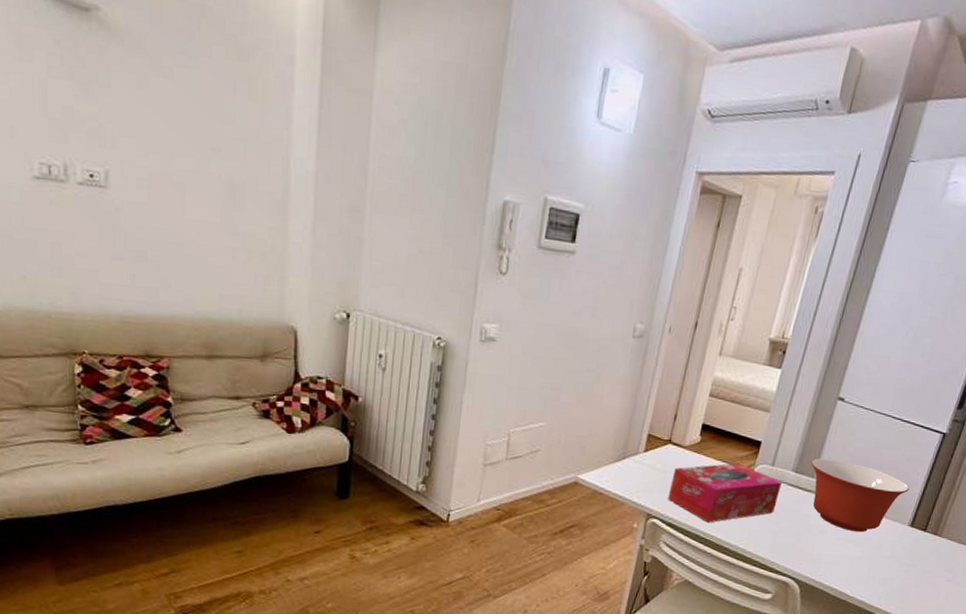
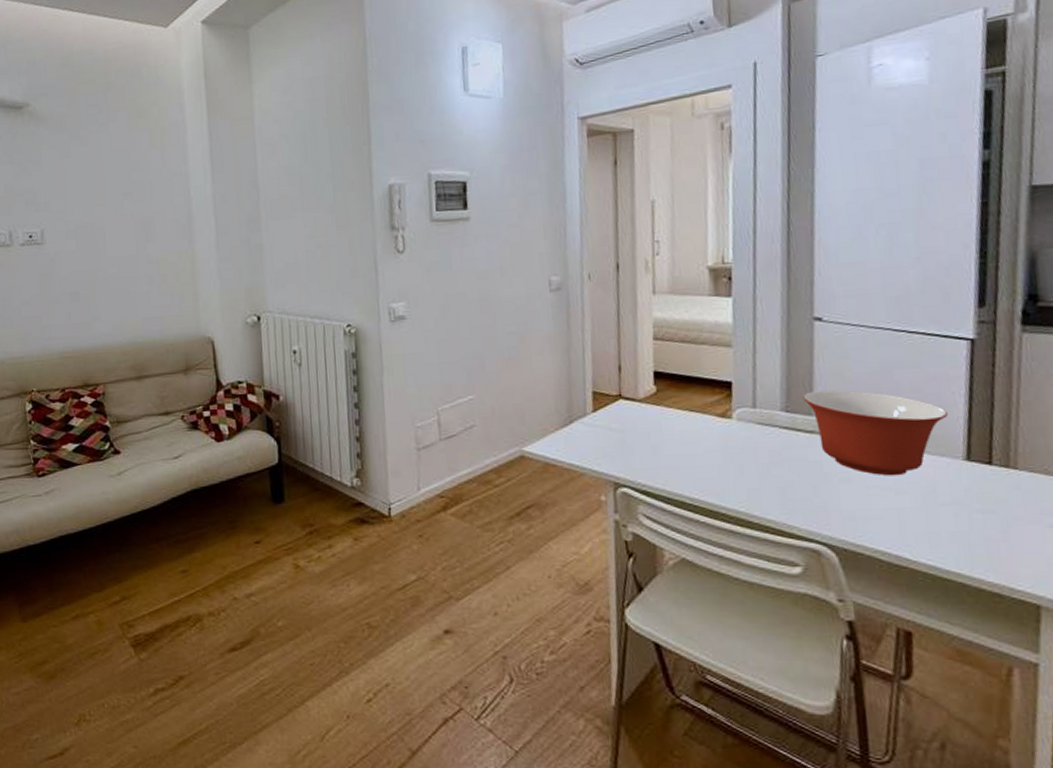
tissue box: present [668,463,782,523] -> none [633,410,773,486]

